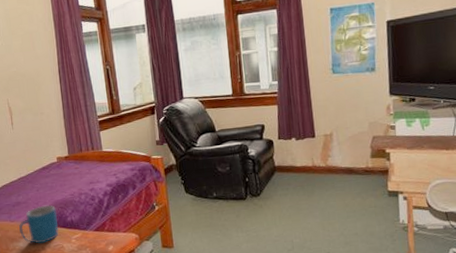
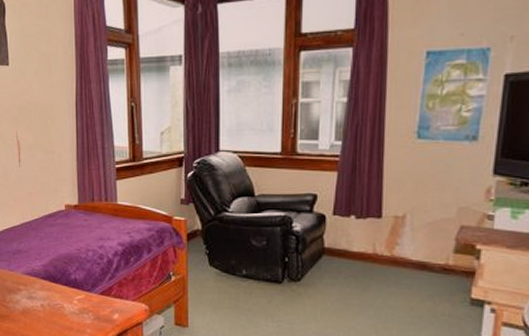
mug: present [19,205,59,244] -> none [18,257,61,300]

